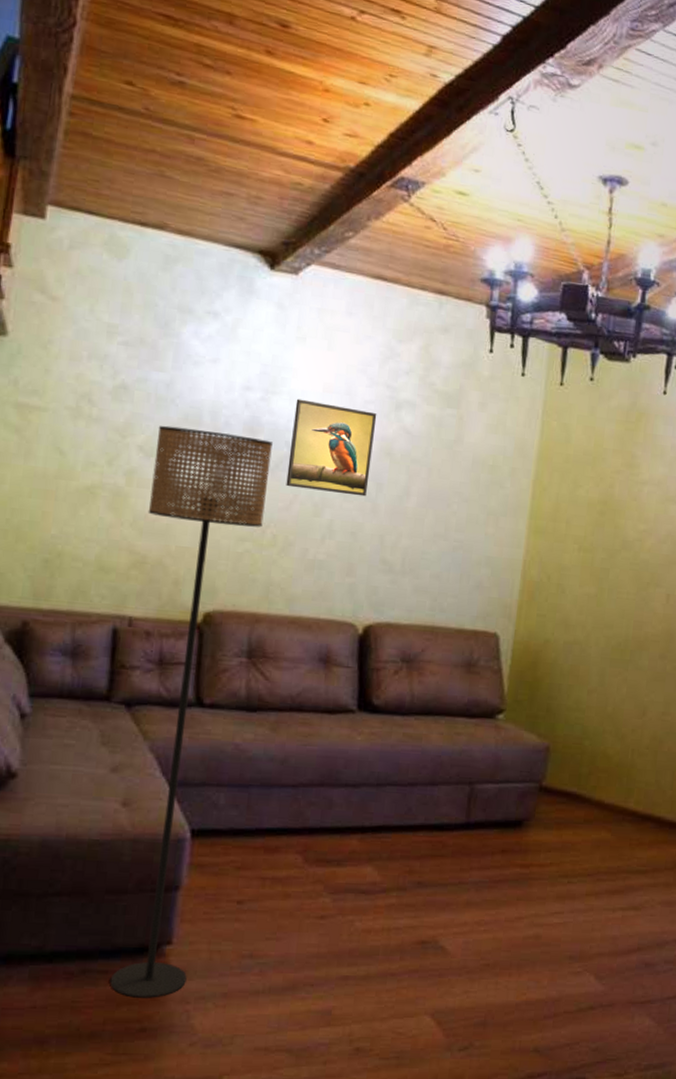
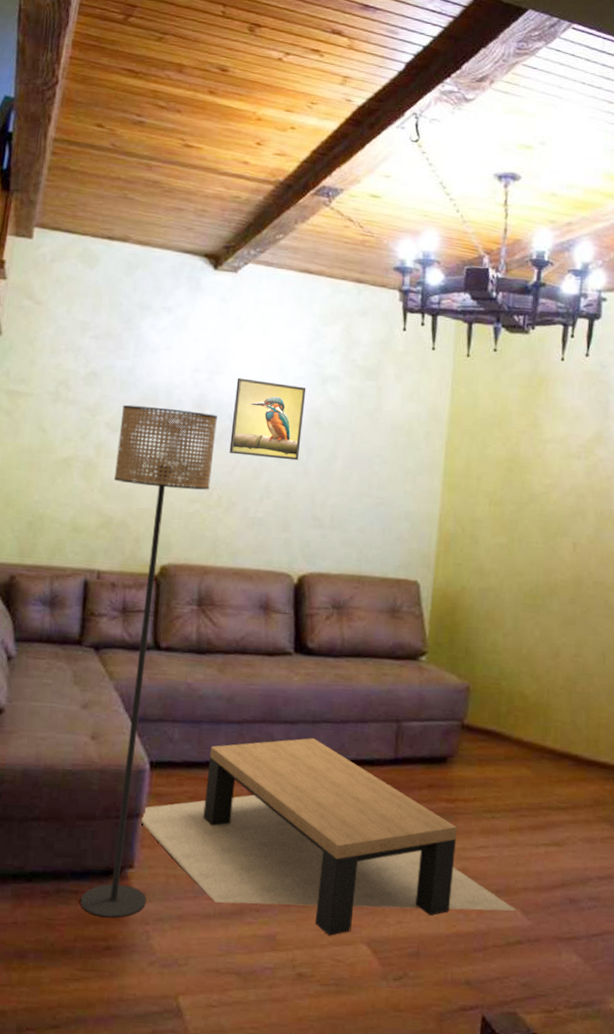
coffee table: none [180,802,590,1008] -> present [141,738,517,936]

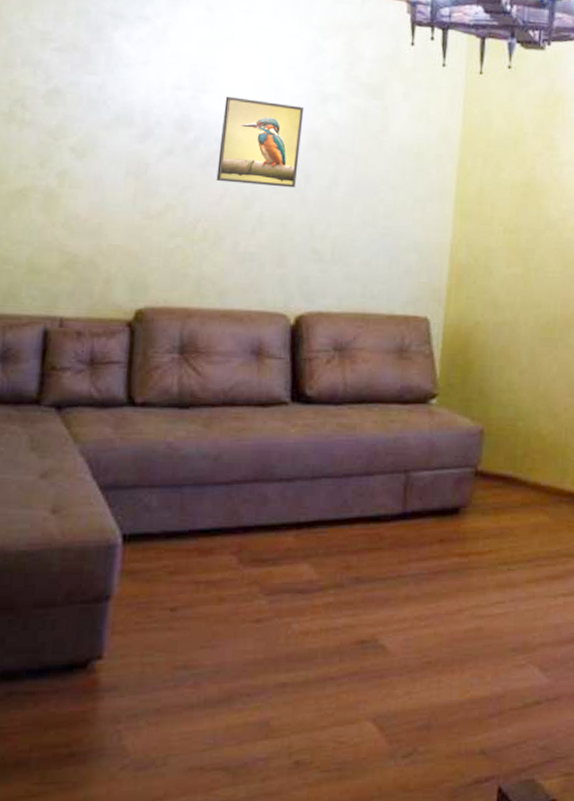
floor lamp: present [80,404,218,918] -> none [37,126,203,720]
coffee table: present [141,738,517,936] -> none [111,496,534,716]

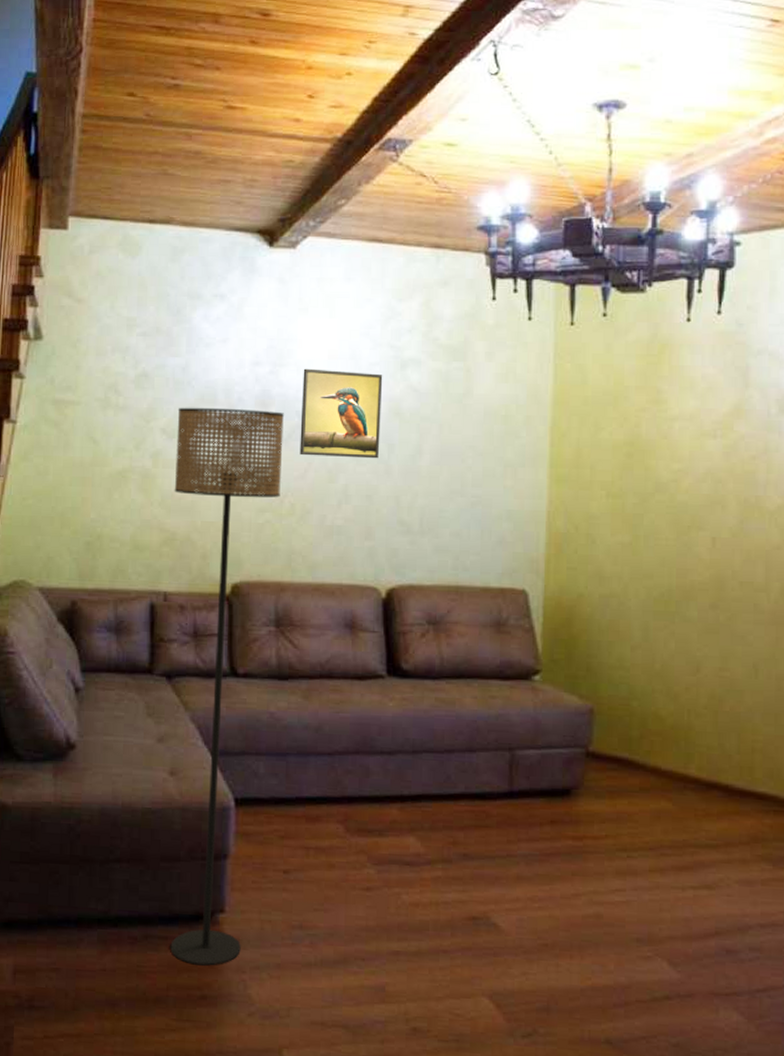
floor lamp: none [37,126,203,720] -> present [170,407,284,966]

